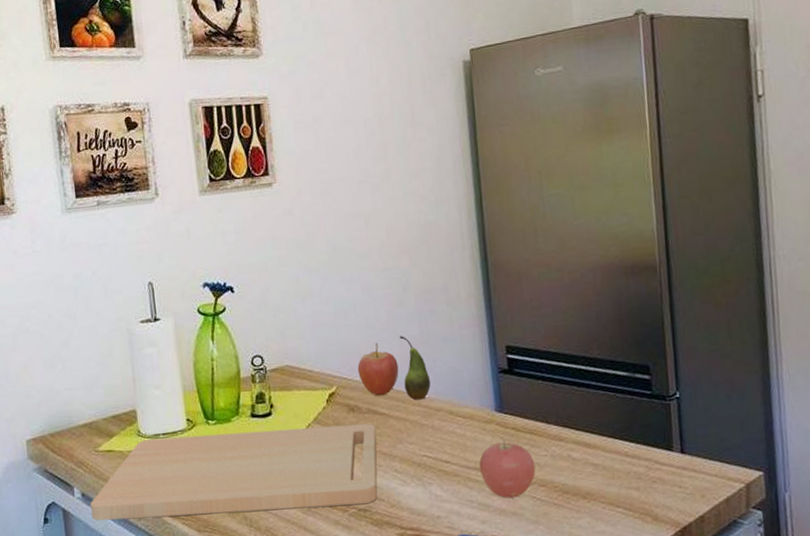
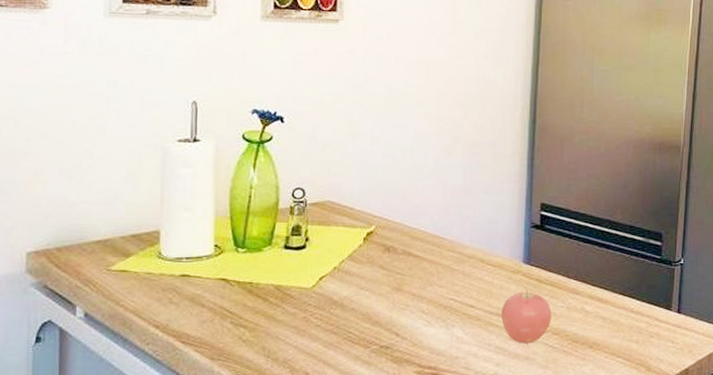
cutting board: present [90,423,378,521] -> none [93,262,408,344]
fruit: present [357,342,399,396] -> none [398,187,439,239]
fruit: present [399,336,431,401] -> none [442,184,468,246]

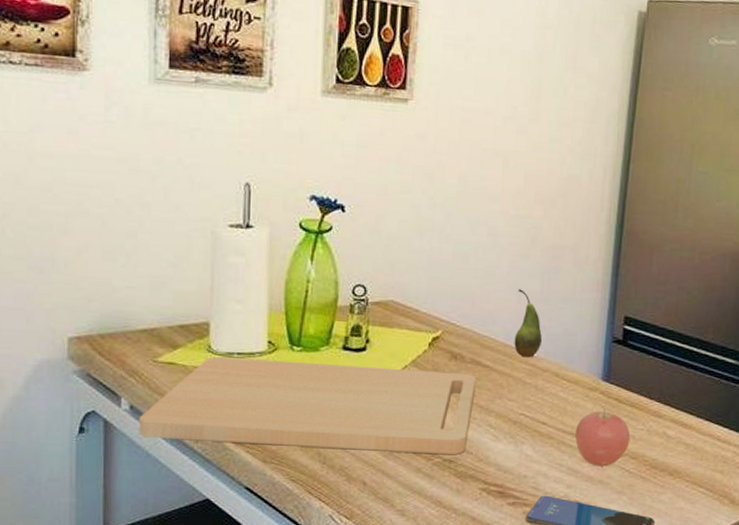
cutting board: none [93,262,408,344] -> present [139,357,476,455]
fruit: none [442,184,468,246] -> present [514,289,543,358]

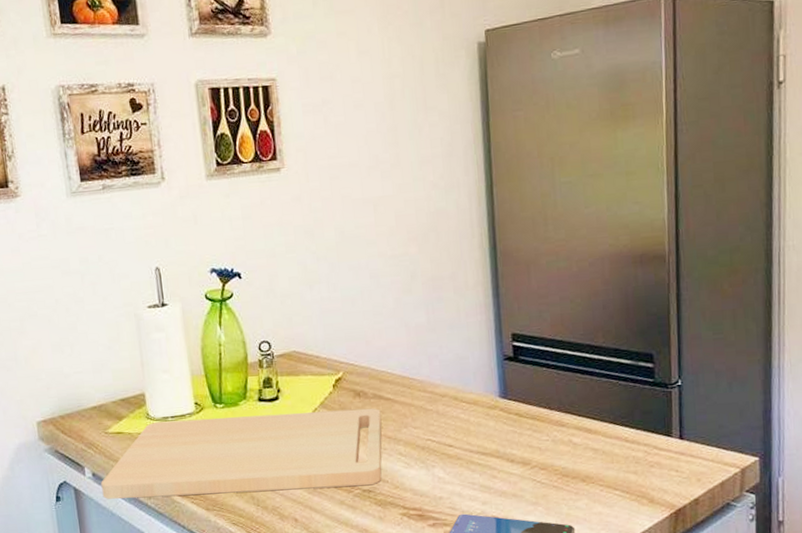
fruit: present [514,289,543,358] -> none [406,323,437,386]
apple: present [575,409,631,467] -> none [482,425,537,481]

